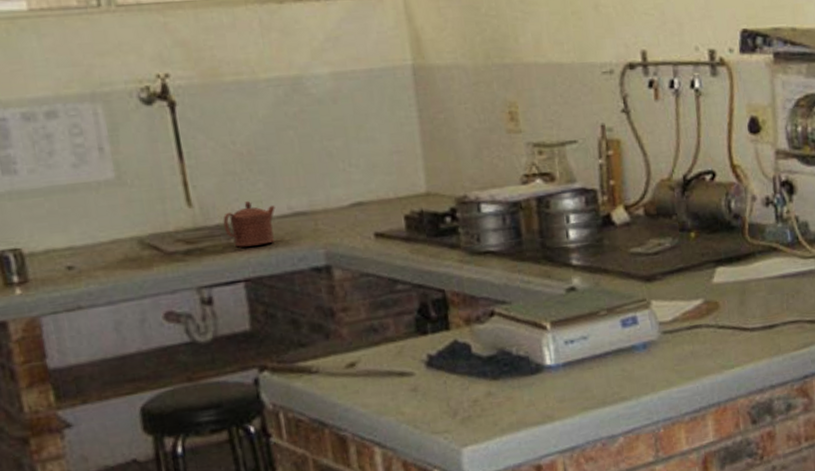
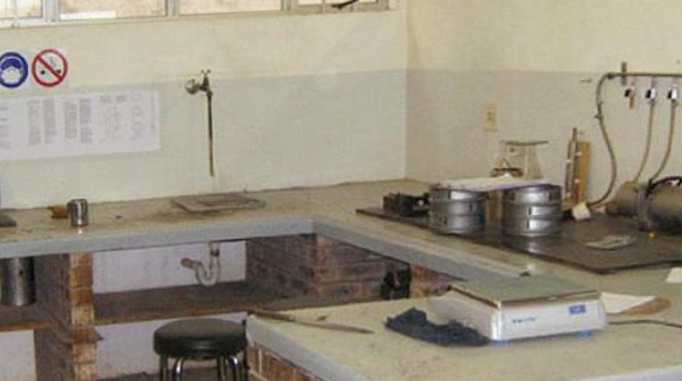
teapot: present [223,201,275,247] -> none [236,175,278,212]

